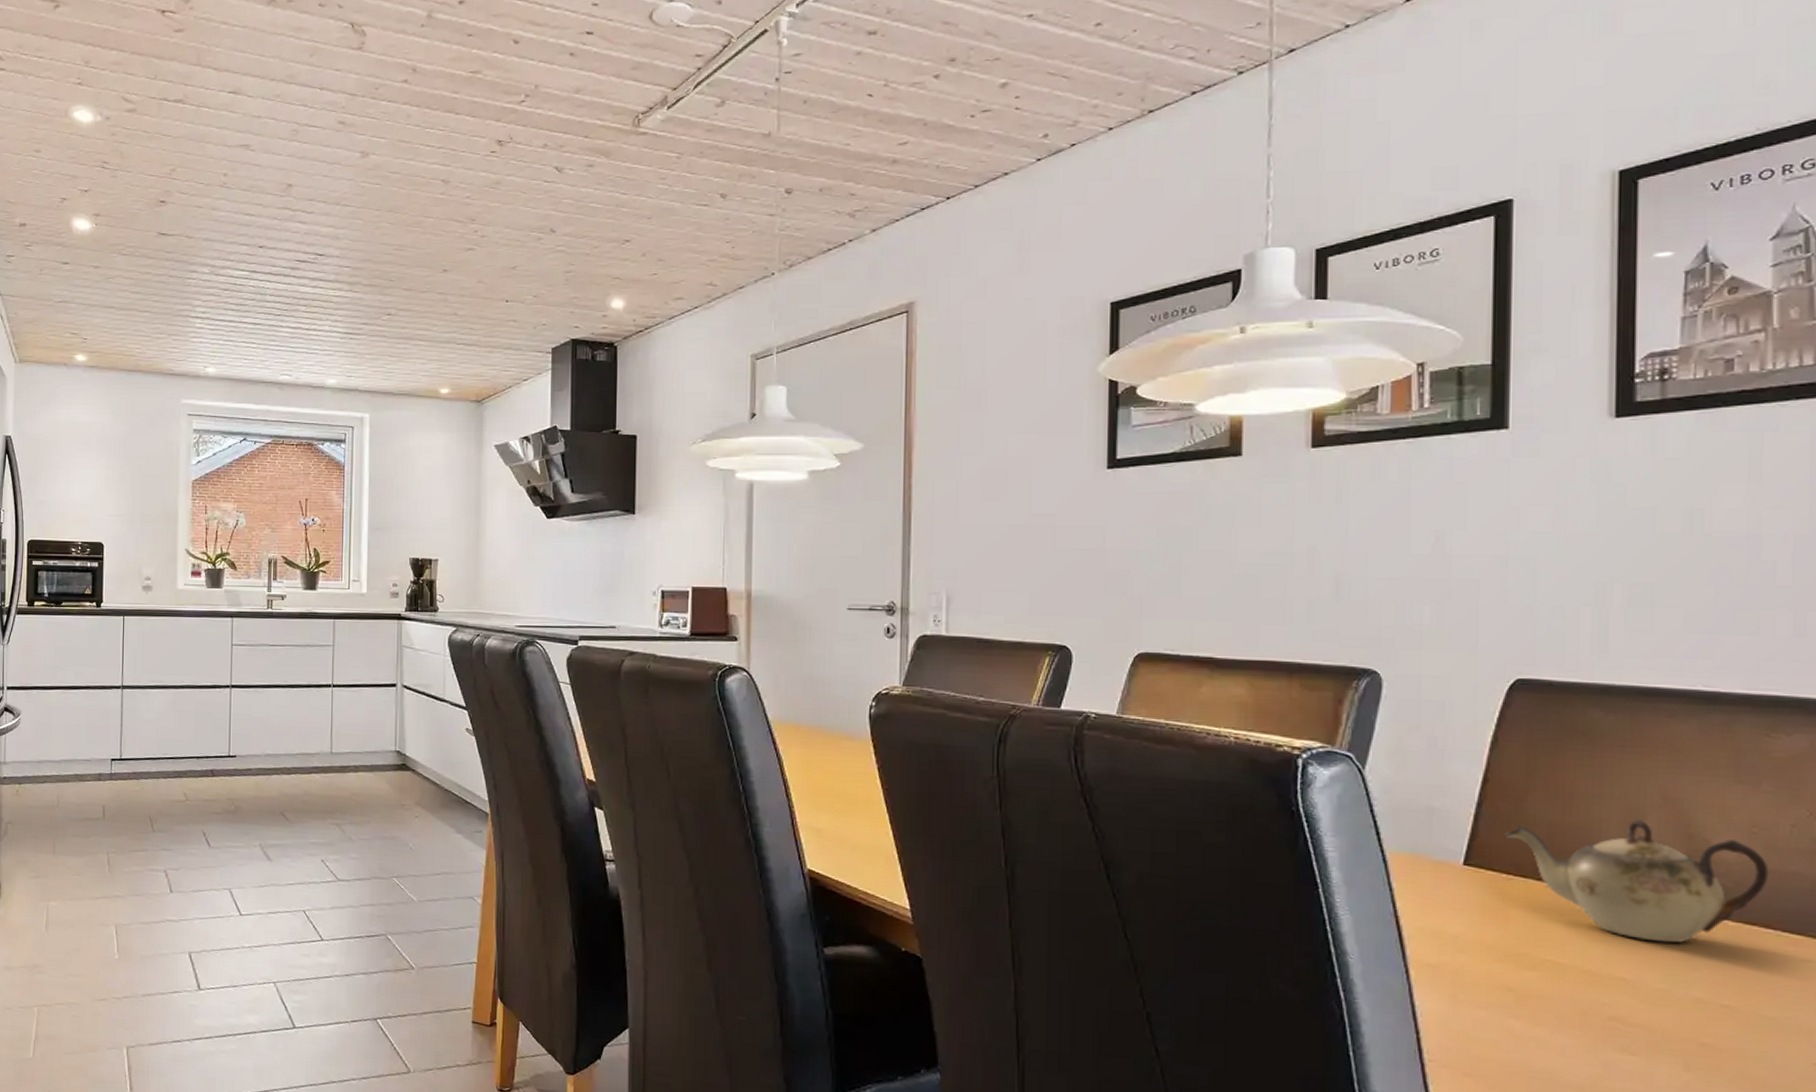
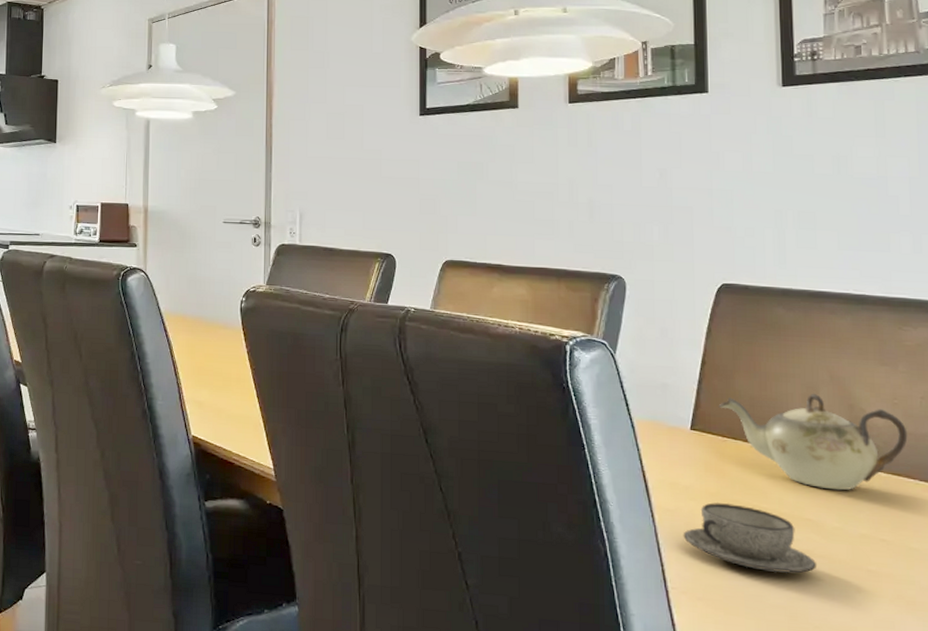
teacup: none [1447,955,1631,1046] -> present [683,502,817,574]

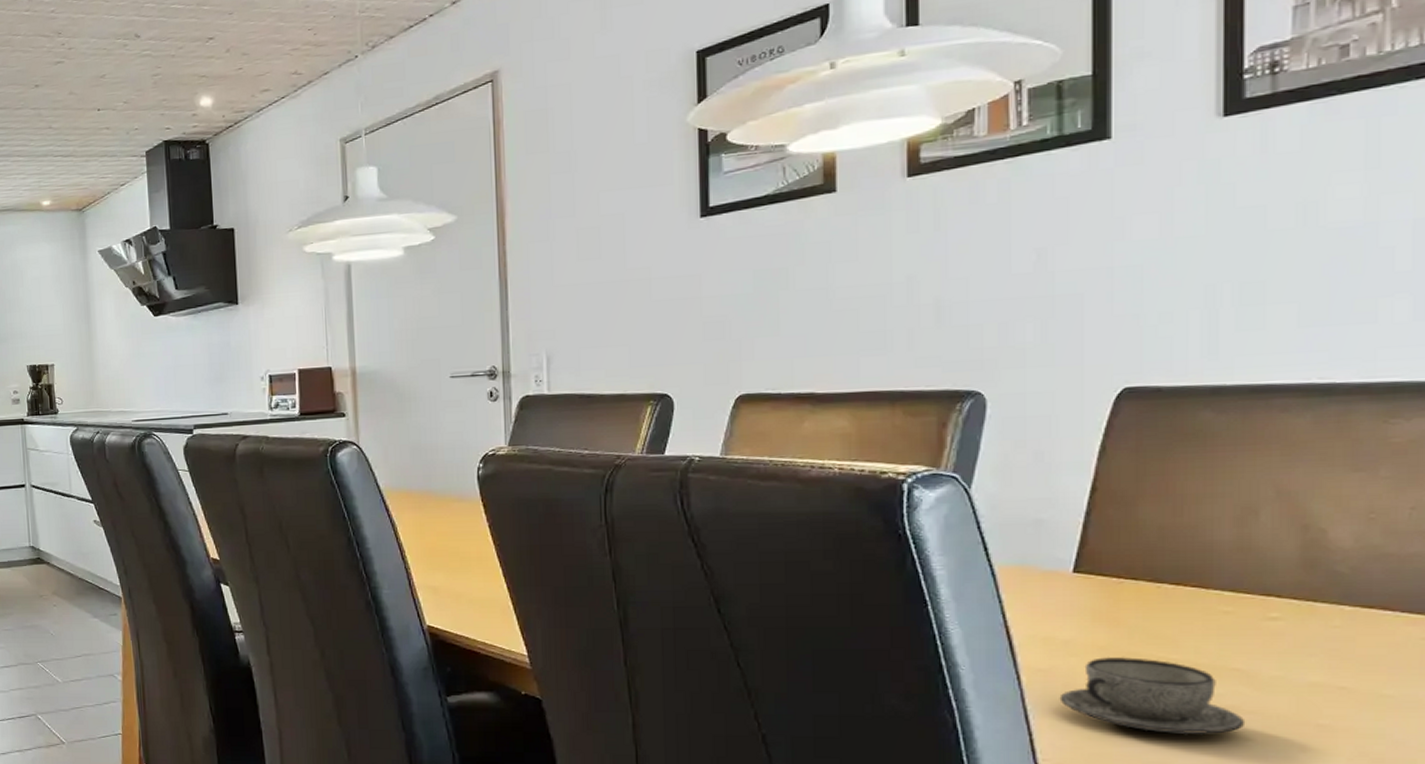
teapot: present [718,393,908,491] -> none [1113,514,1387,632]

